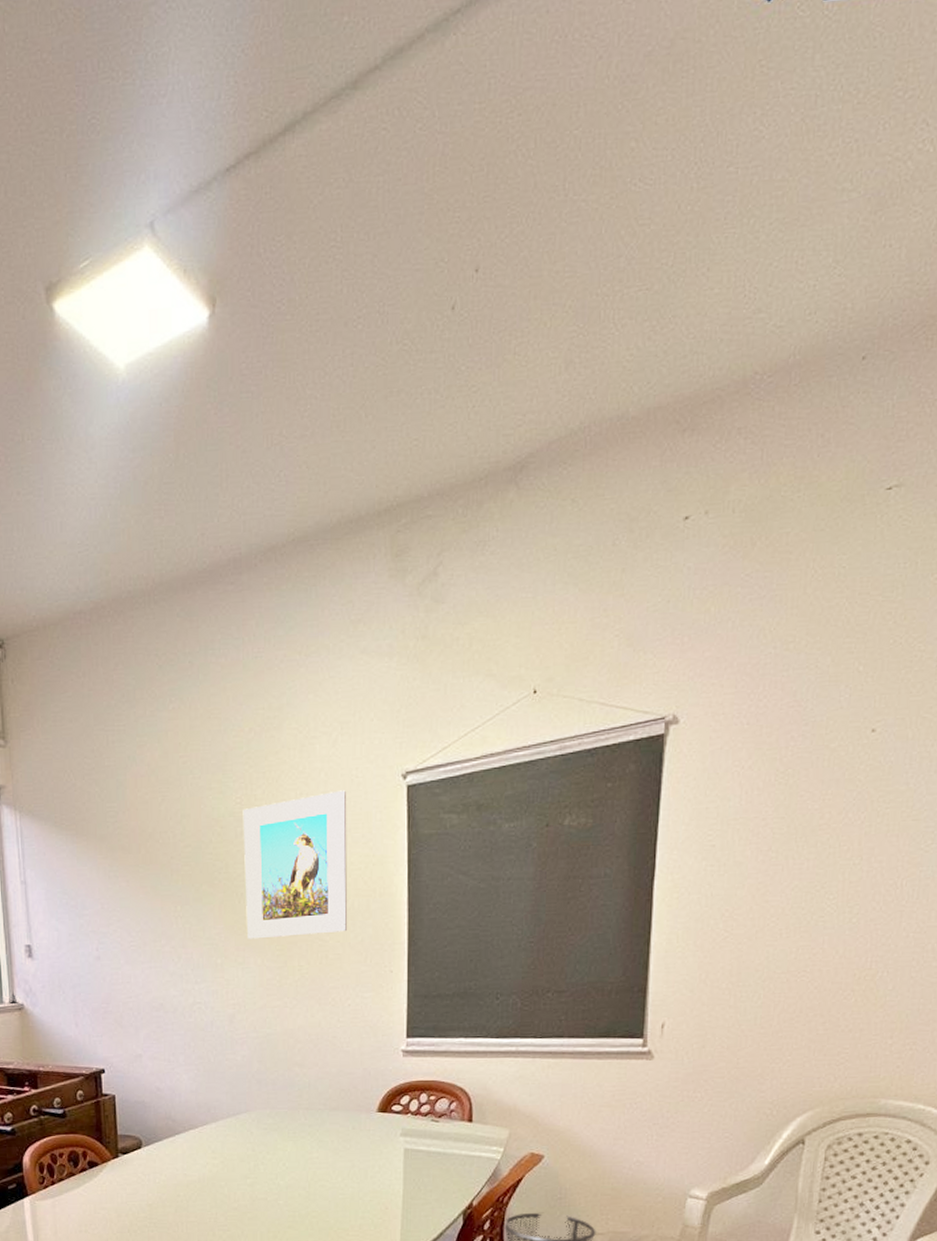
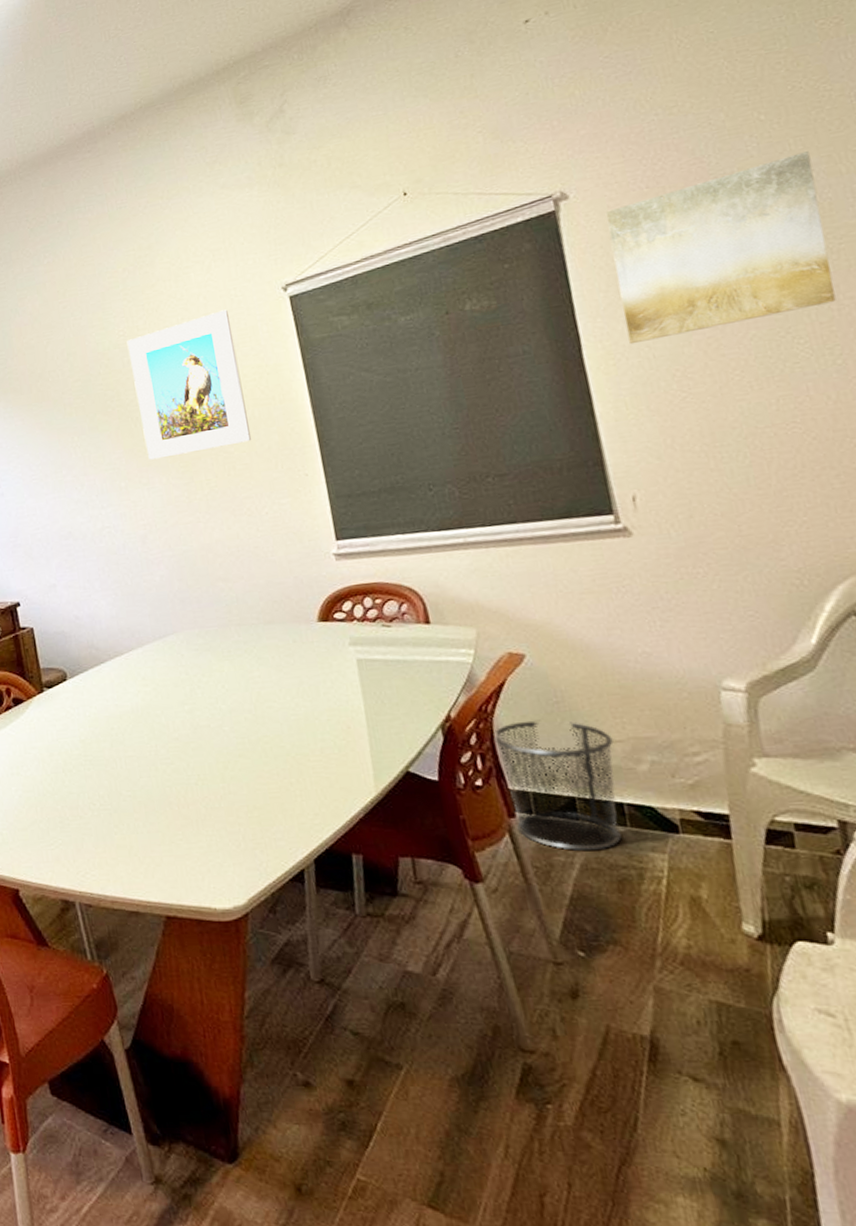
wall art: none [695,711,888,881] -> present [605,151,836,345]

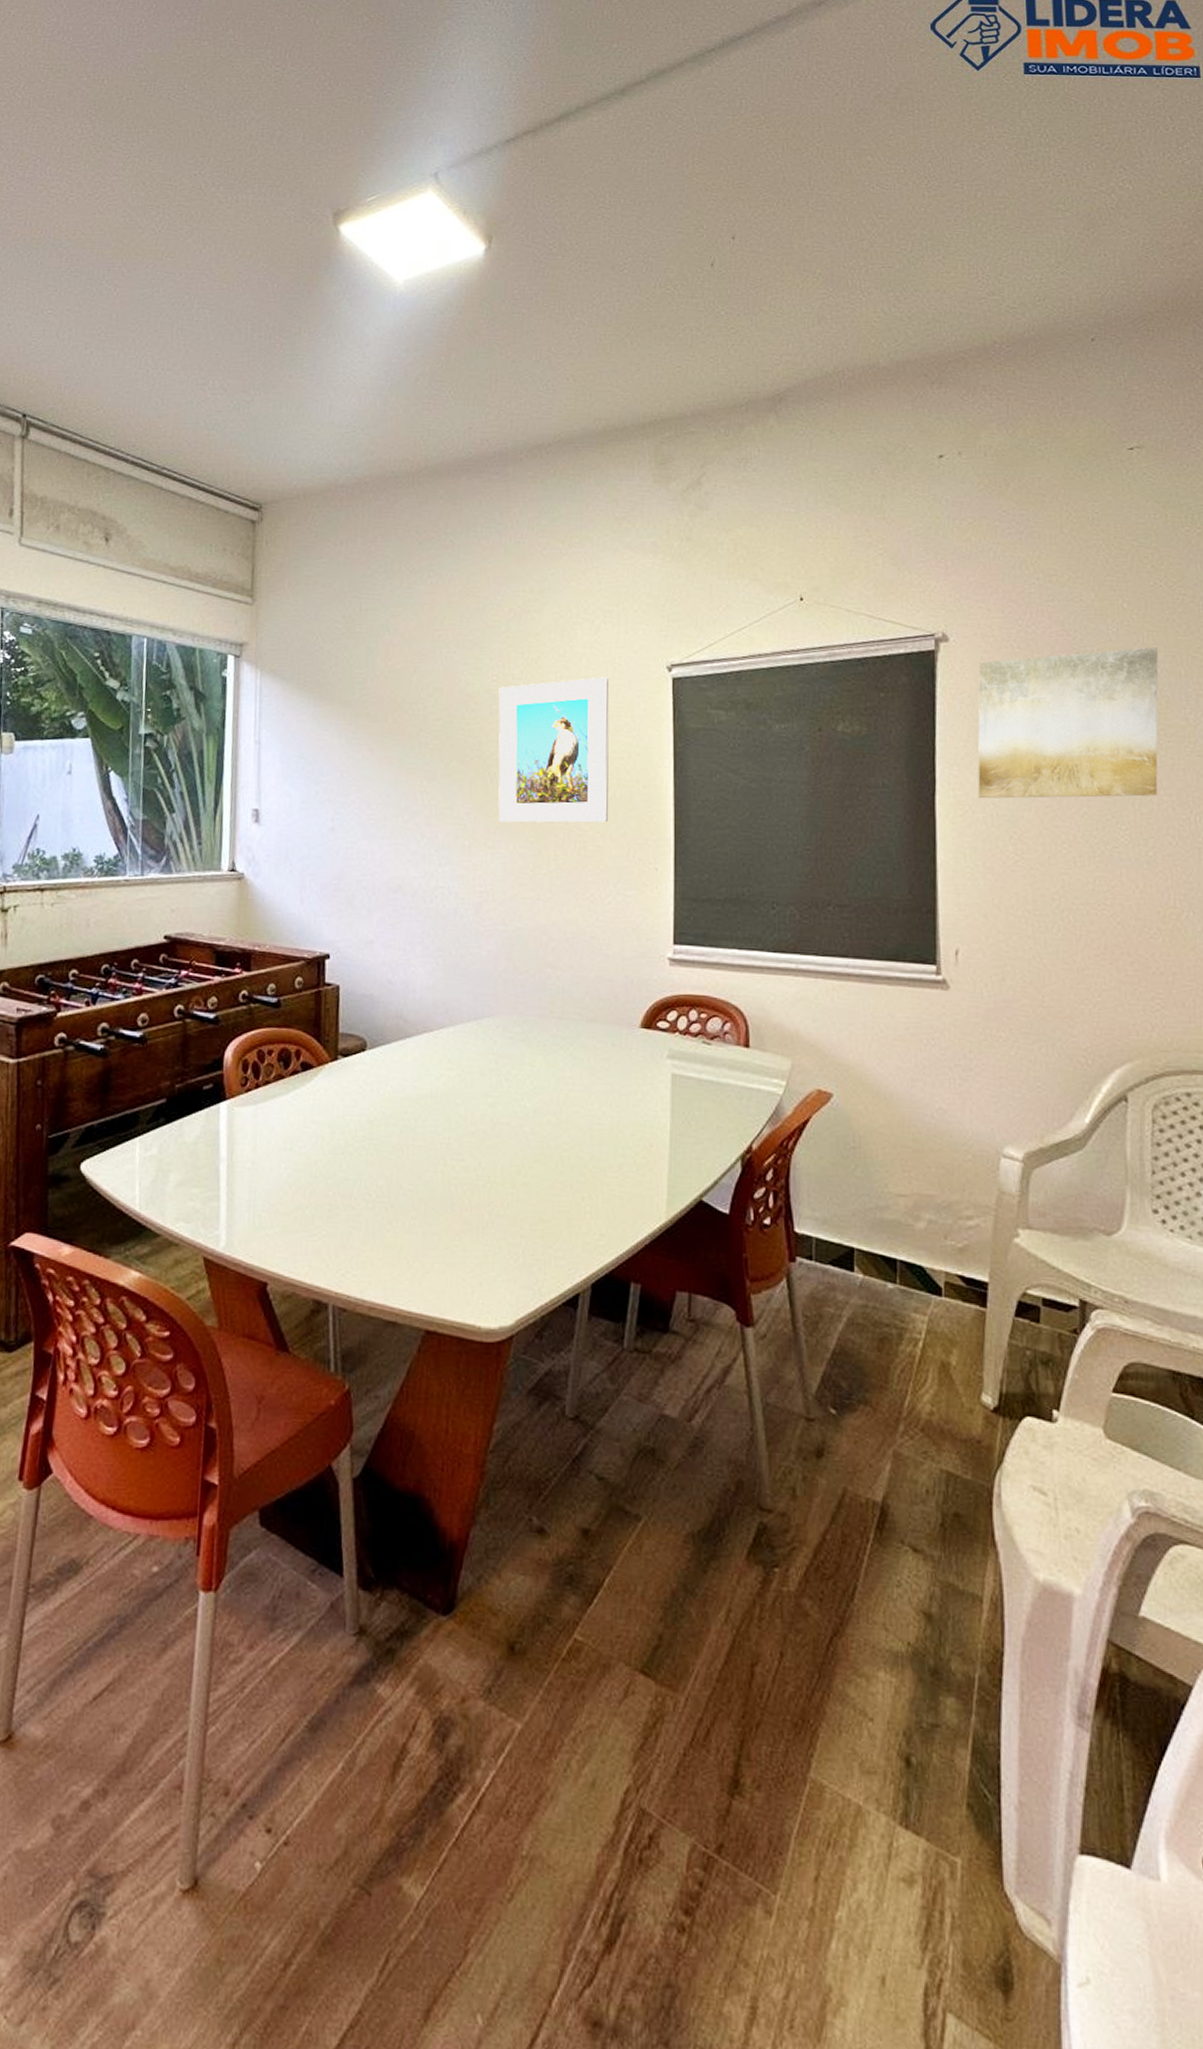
waste bin: present [492,720,622,852] -> none [788,1162,898,1306]

